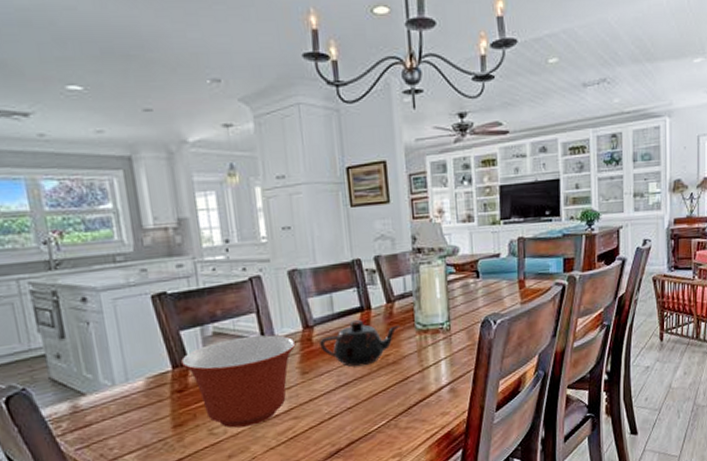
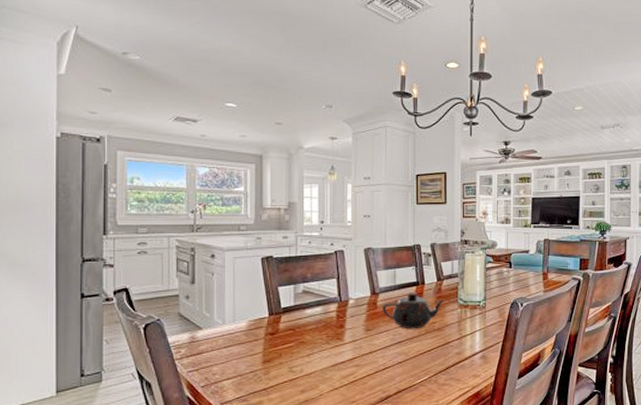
mixing bowl: present [180,335,296,428] -> none [275,297,364,368]

